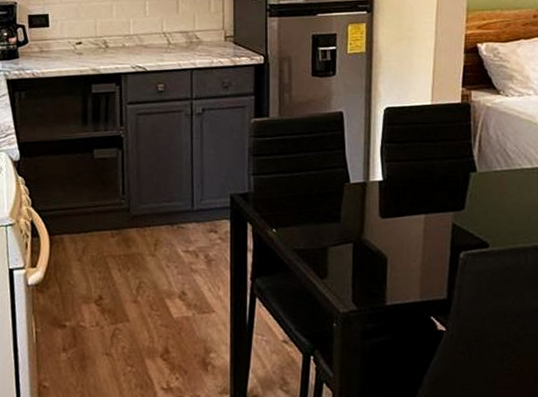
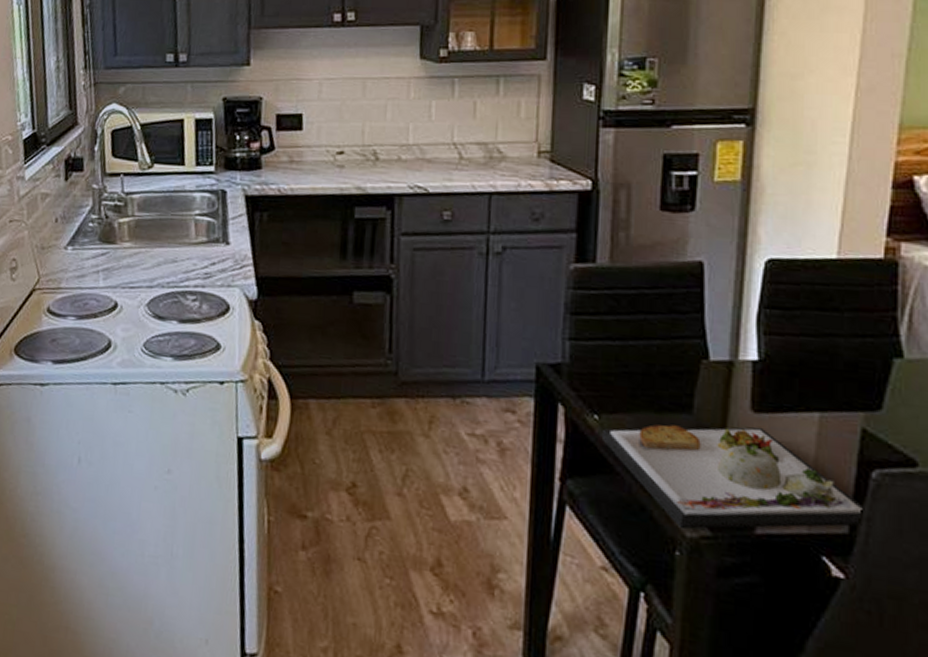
dinner plate: none [278,228,456,306] -> present [601,424,863,529]

